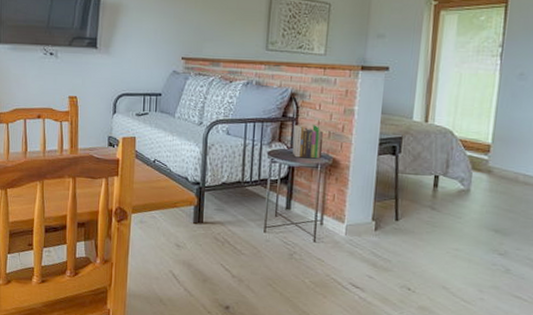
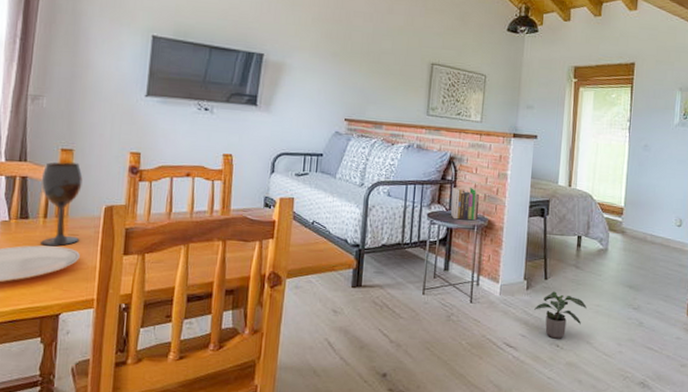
potted plant: none [383,233,444,282] -> present [534,291,587,339]

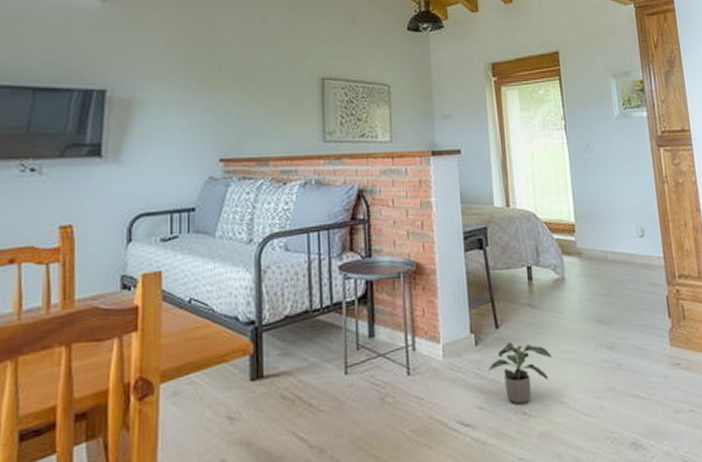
books: present [450,187,480,221] -> none [366,224,404,269]

